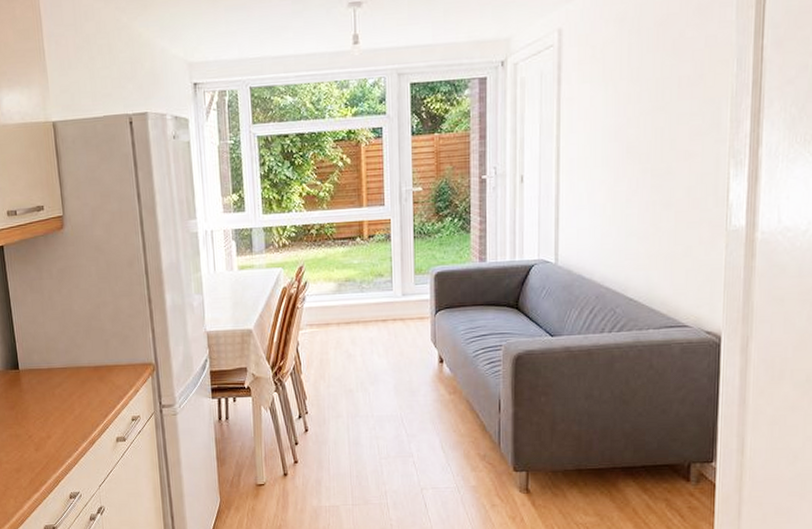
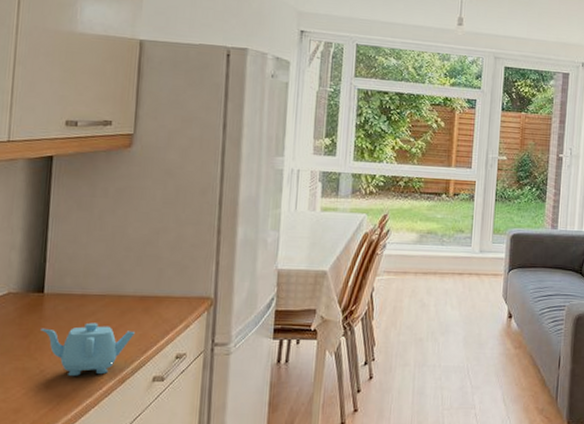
teapot: none [22,392,95,440] -> present [40,322,135,376]

